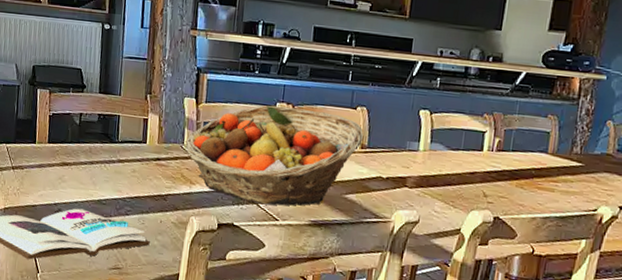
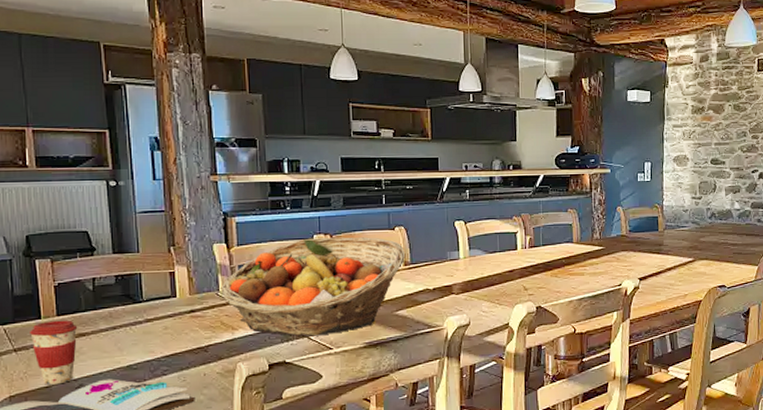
coffee cup: none [26,146,63,206] -> present [30,320,78,385]

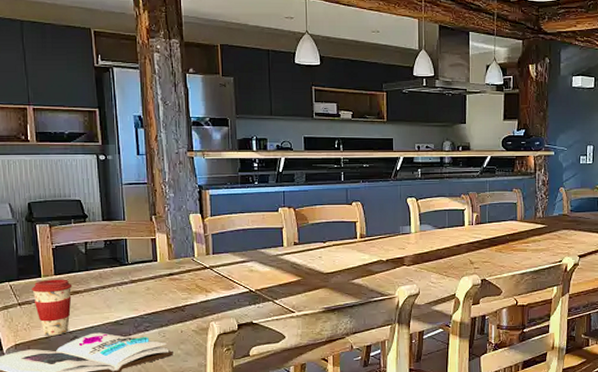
fruit basket: present [221,237,406,337] -> none [196,210,362,300]

